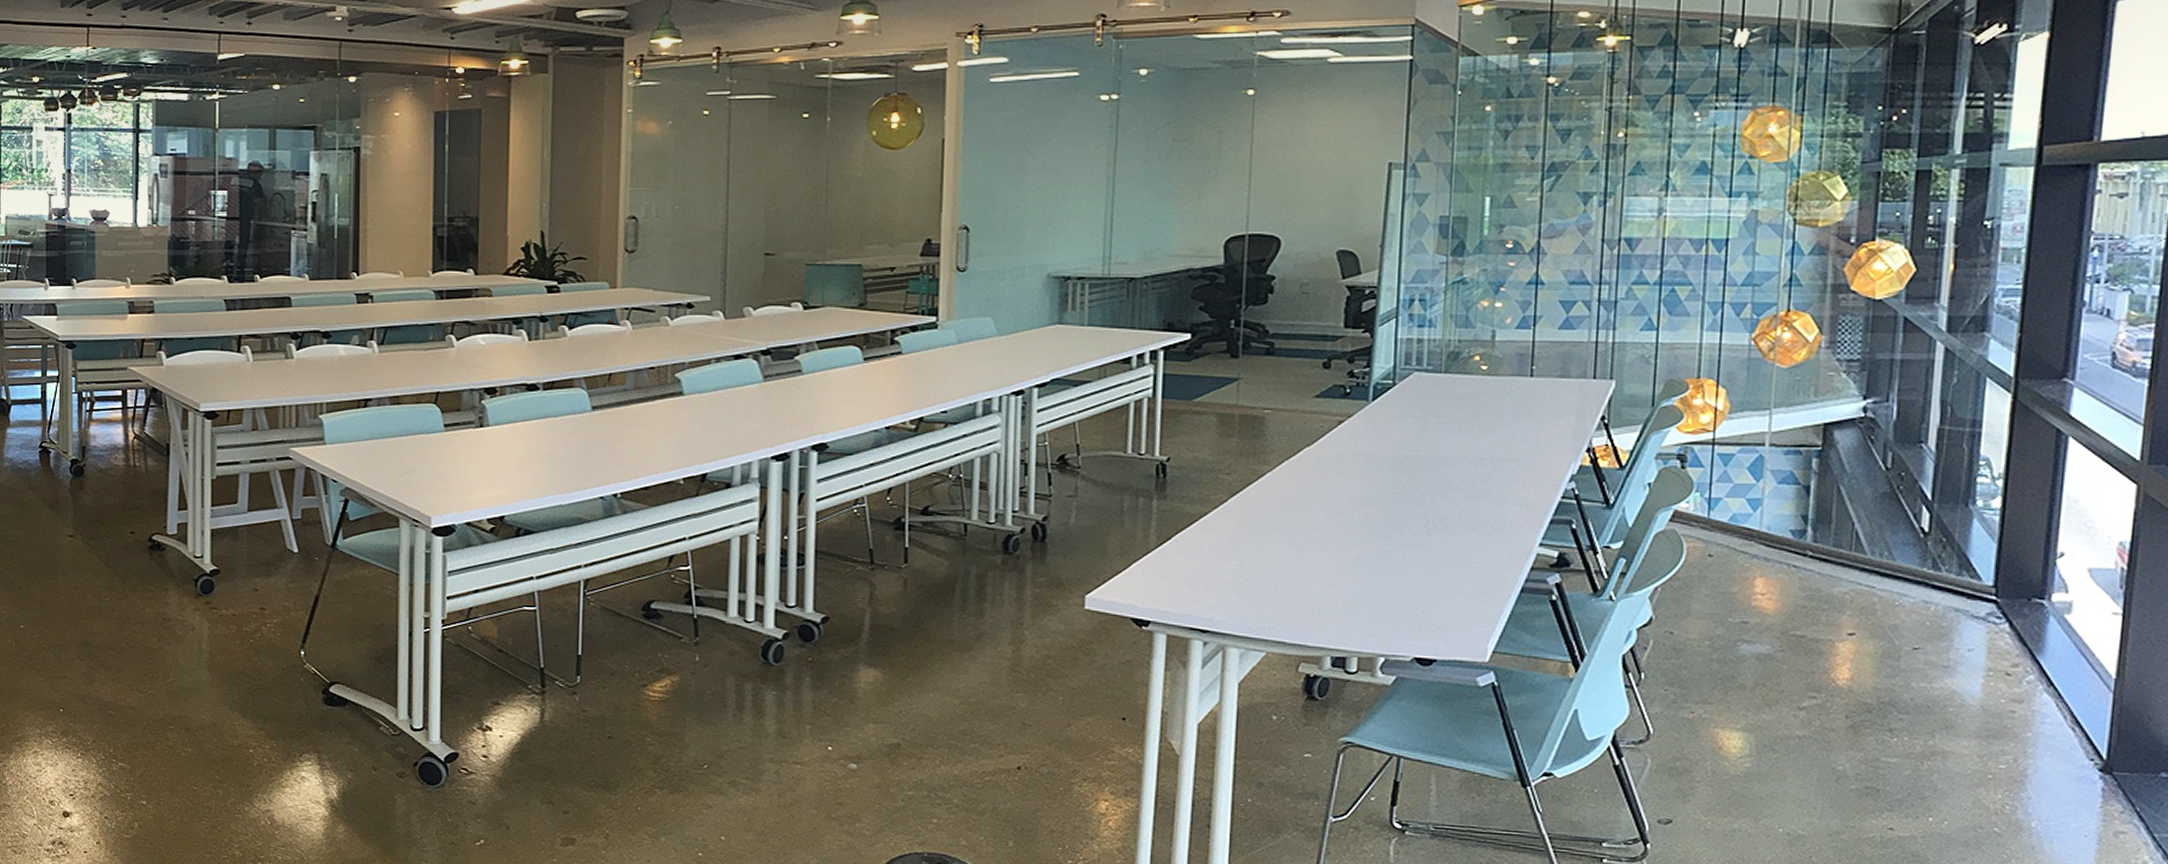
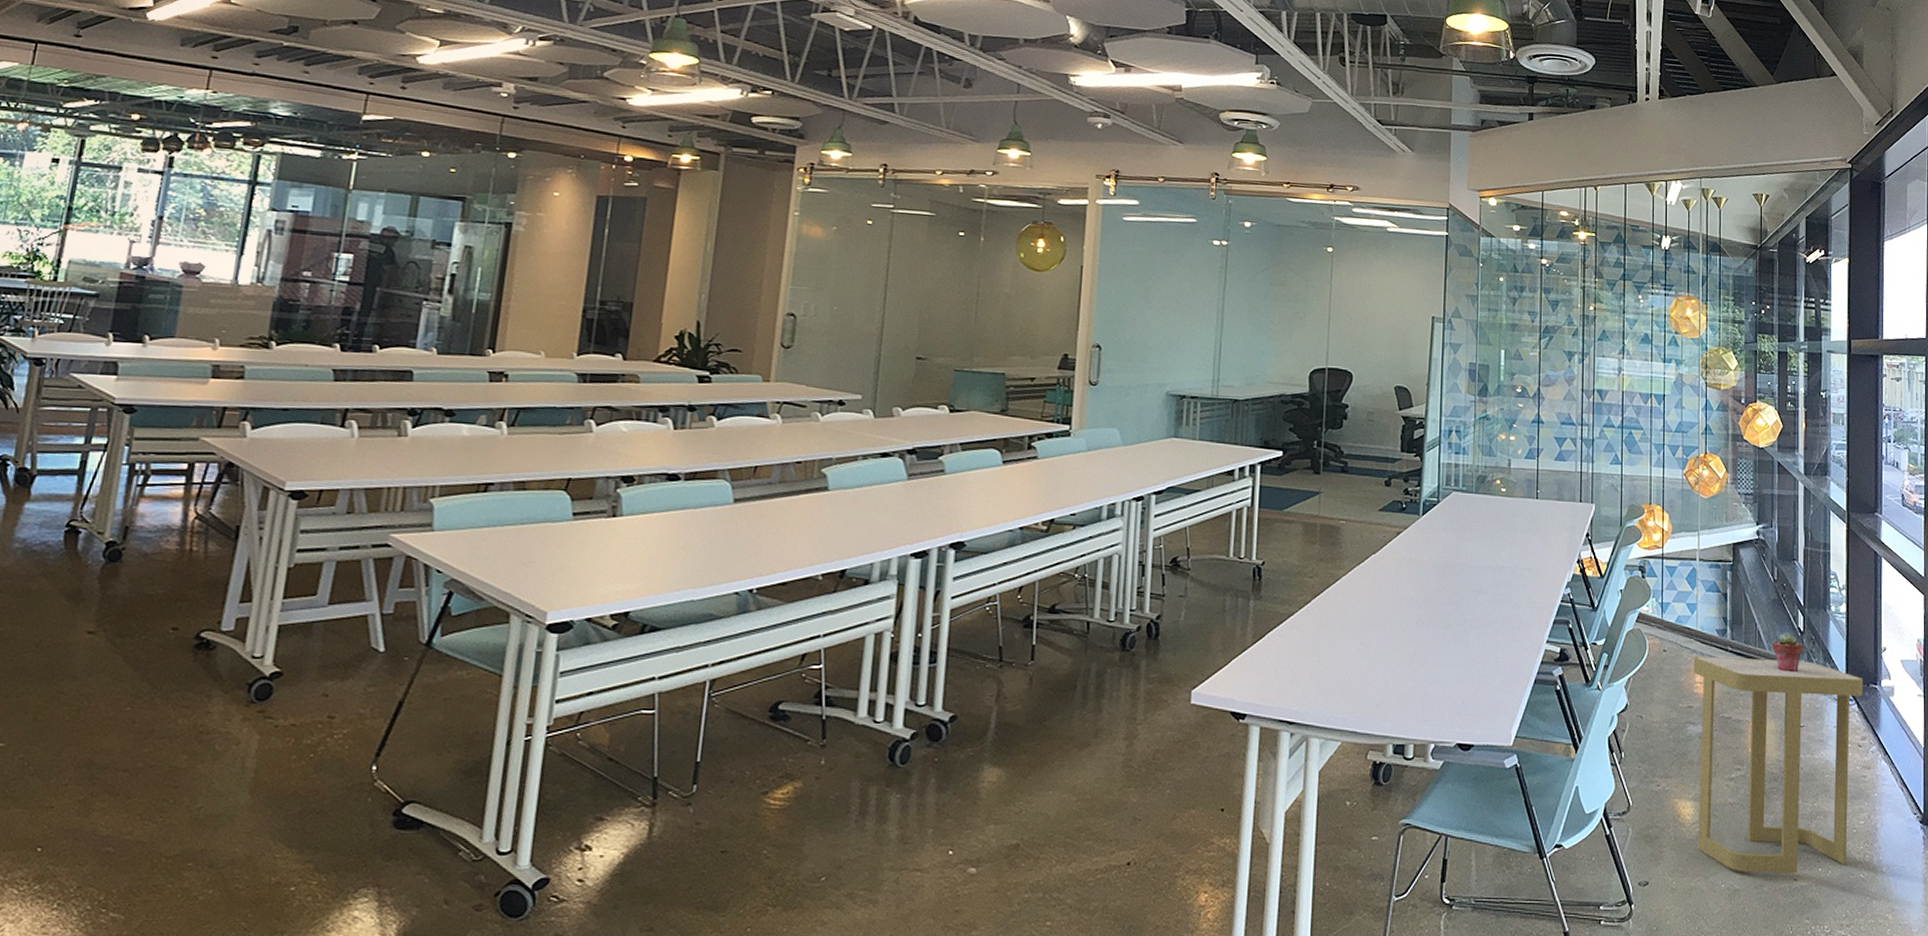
side table: none [1746,561,2022,822] -> present [1693,655,1864,873]
potted succulent: none [1877,533,1927,583] -> present [1772,632,1804,673]

